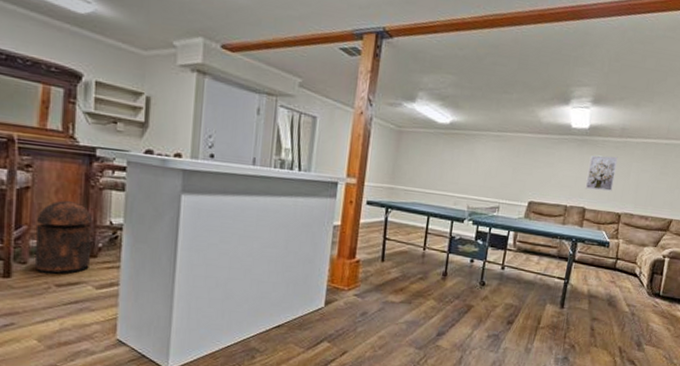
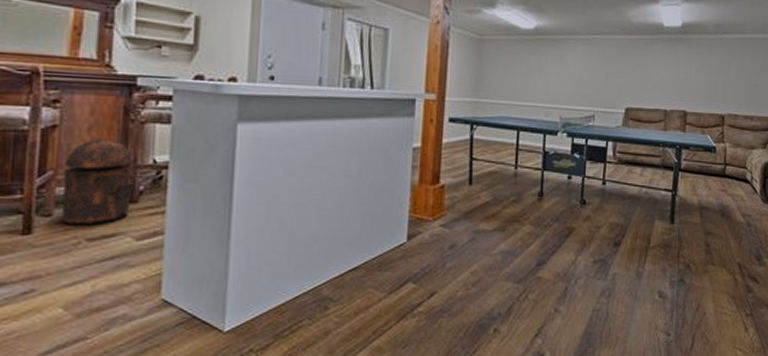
wall art: present [585,154,618,192] -> none [684,53,715,93]

